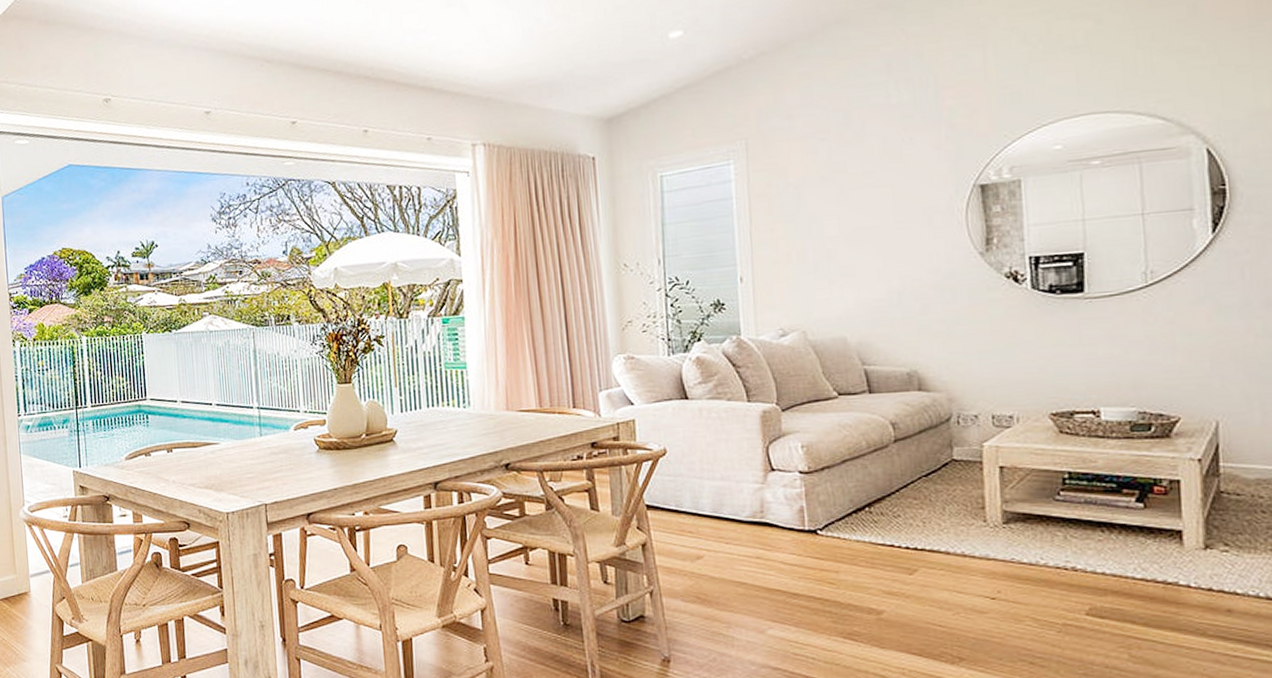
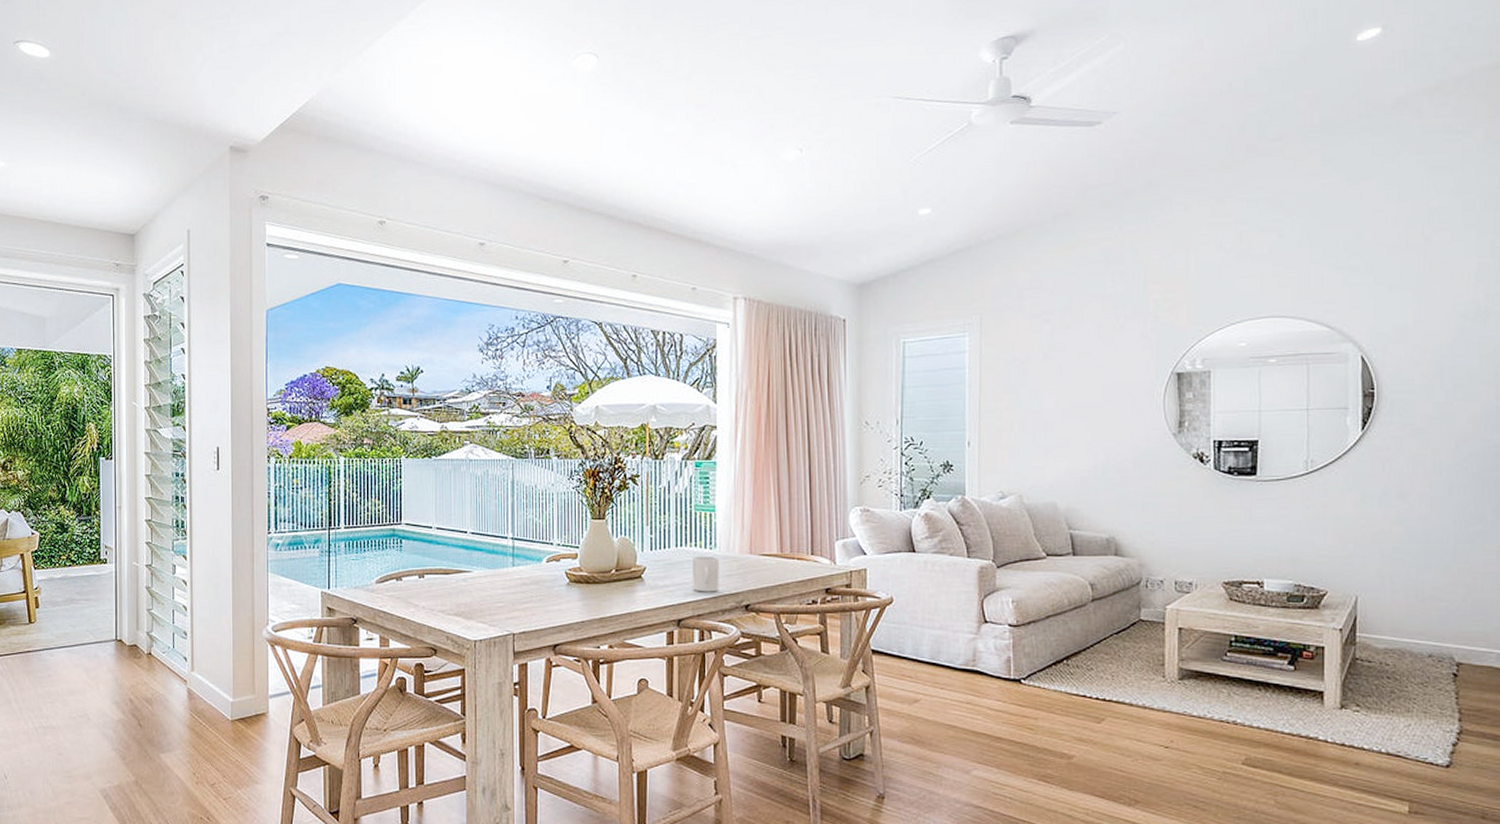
cup: none [446,414,476,453] -> present [692,556,720,592]

